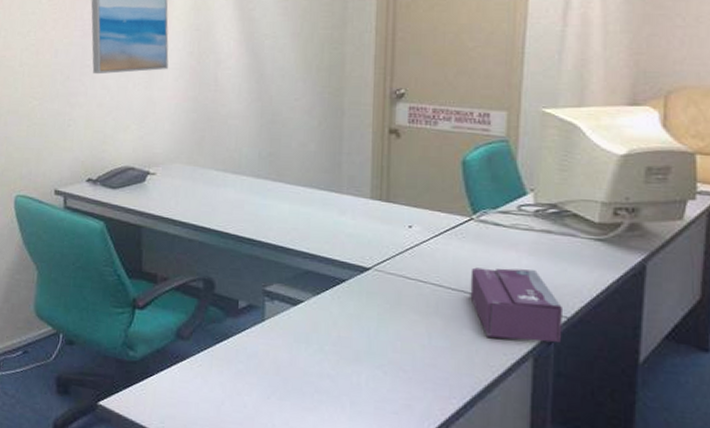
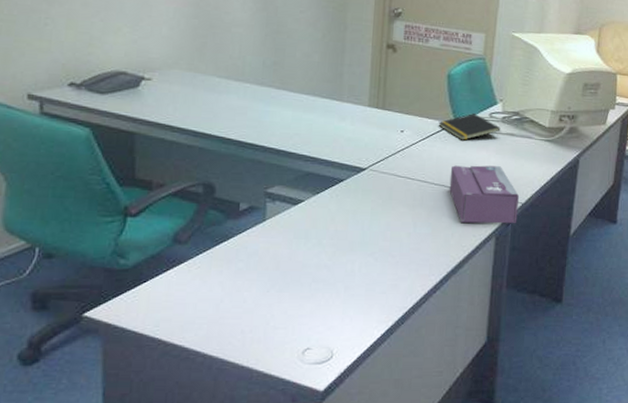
notepad: none [453,206,533,238] -> present [438,114,501,141]

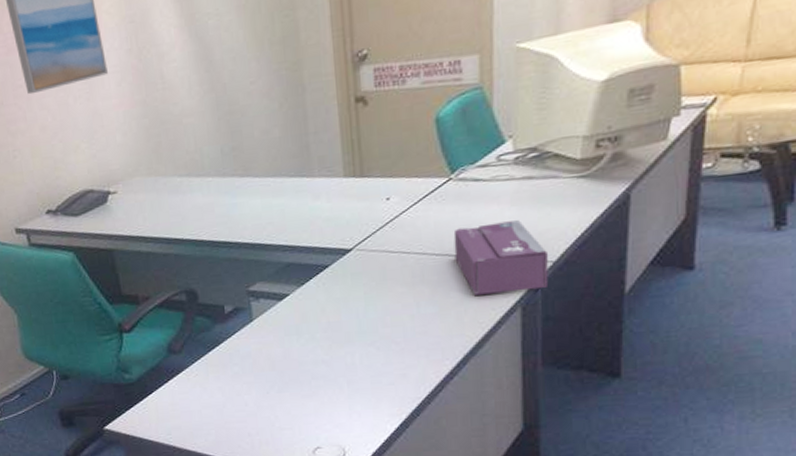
notepad: present [438,114,501,141] -> none [431,160,514,197]

